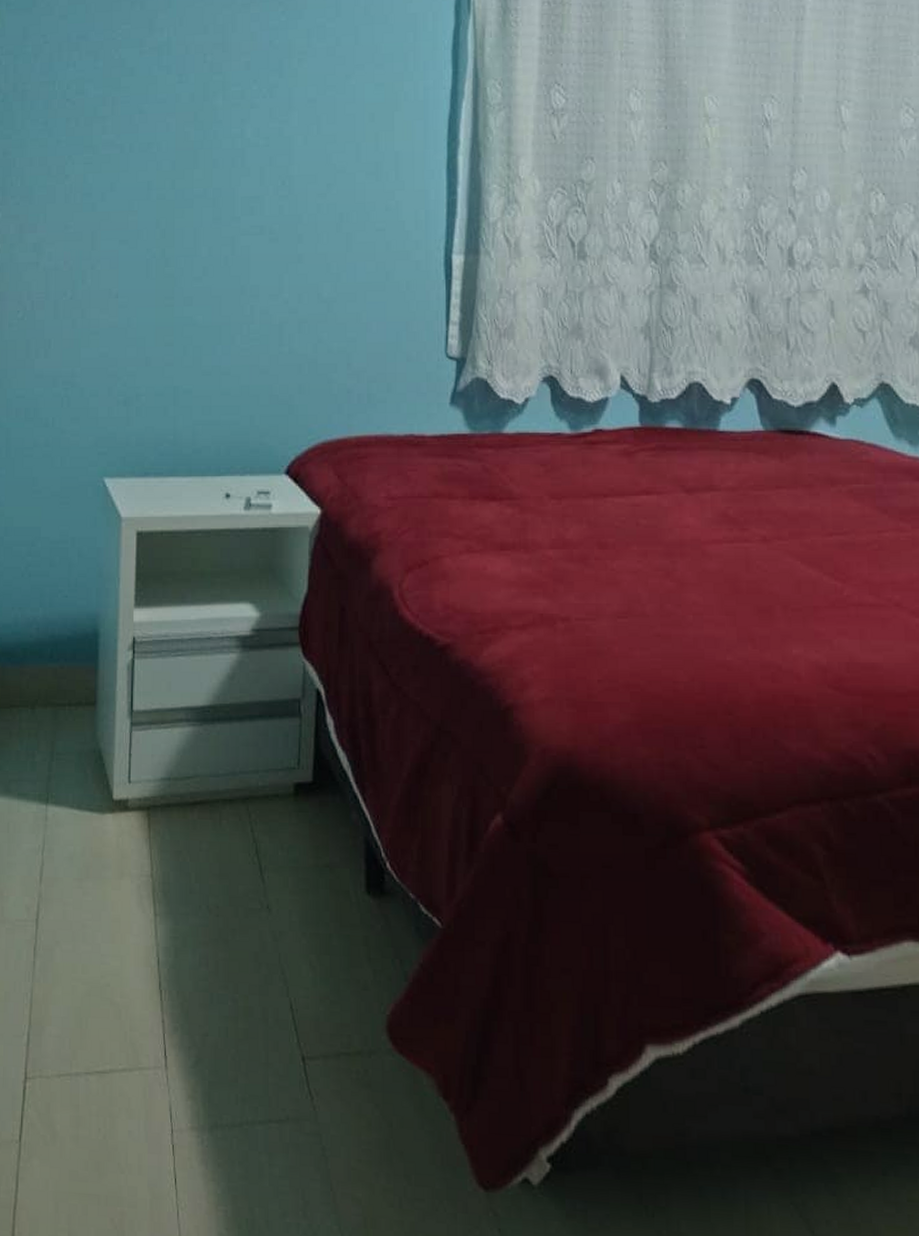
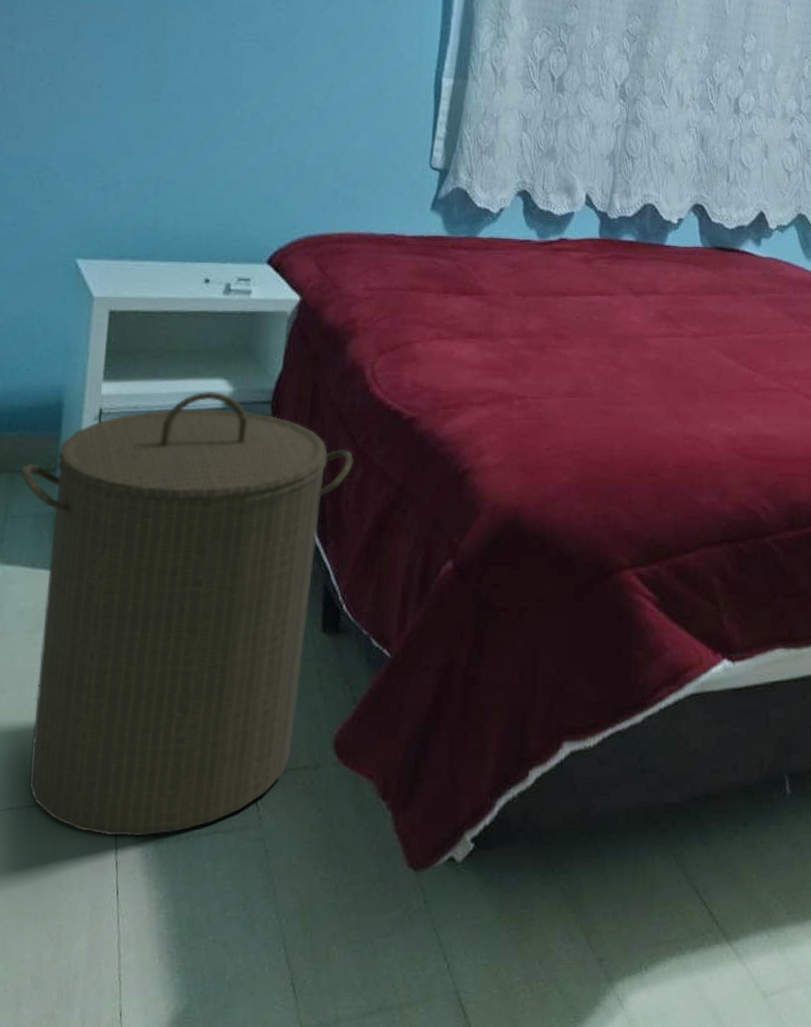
laundry hamper: none [62,618,387,1118] -> present [19,392,353,837]

